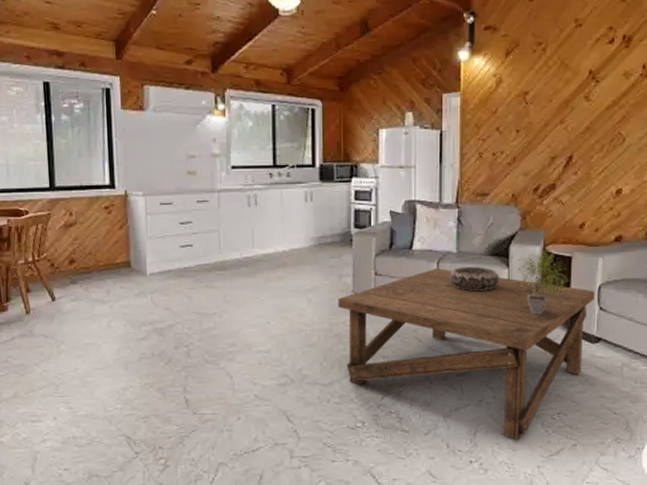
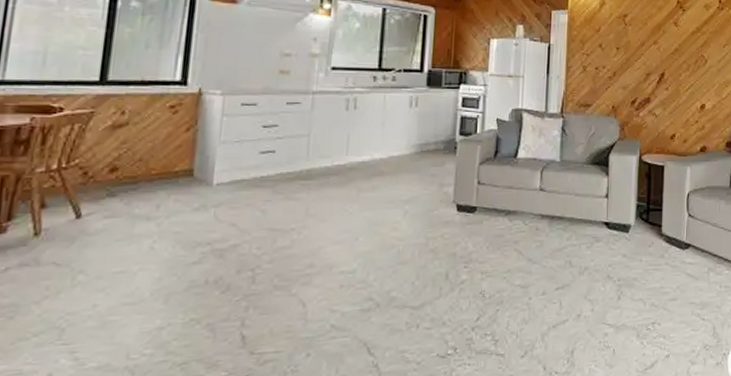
coffee table: present [338,269,595,440] -> none [436,177,684,355]
decorative bowl: present [449,267,500,290] -> none [552,176,600,199]
potted plant: present [518,247,569,314] -> none [616,157,662,222]

